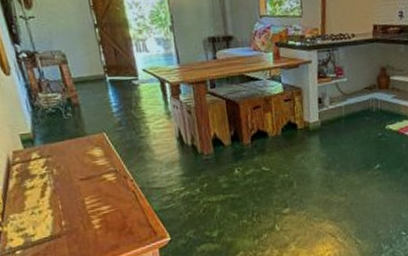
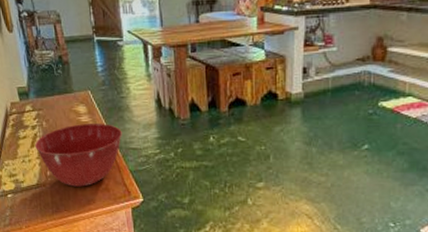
mixing bowl: none [44,165,144,234] -> present [34,124,122,187]

